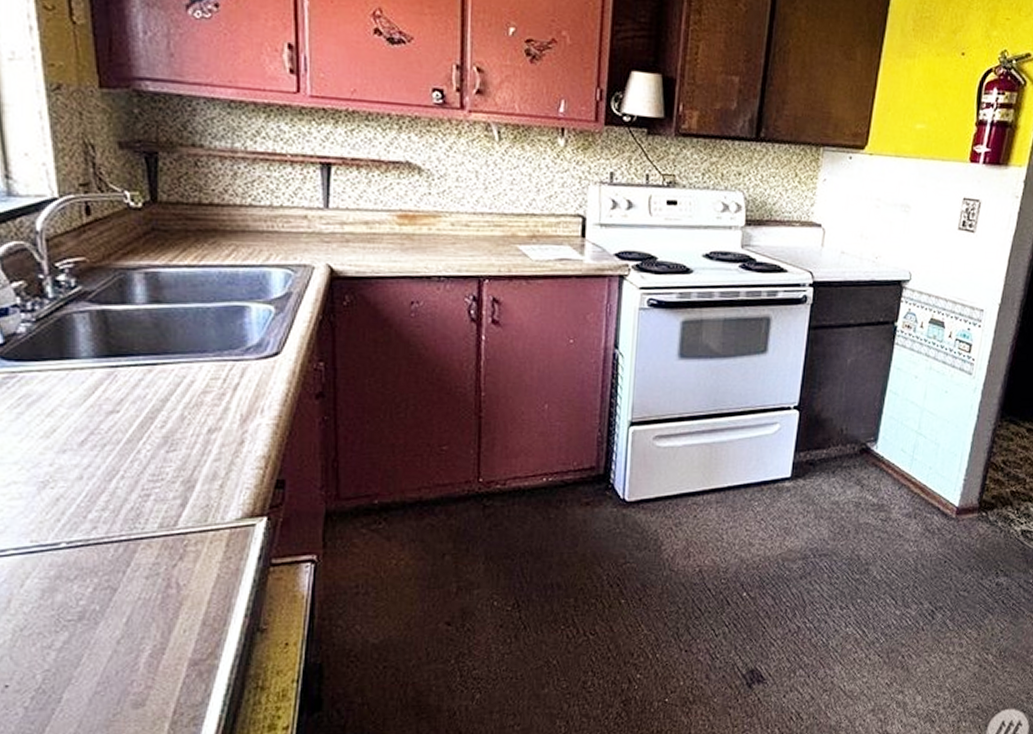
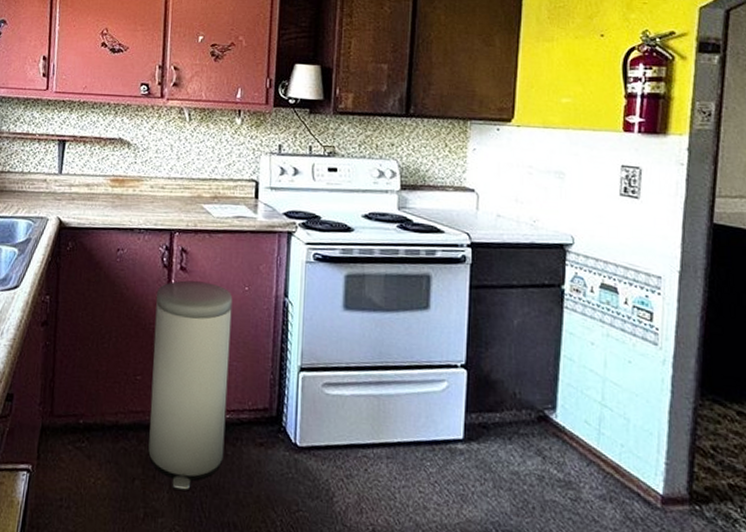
pedal bin: none [459,335,555,560] -> present [148,280,233,492]

